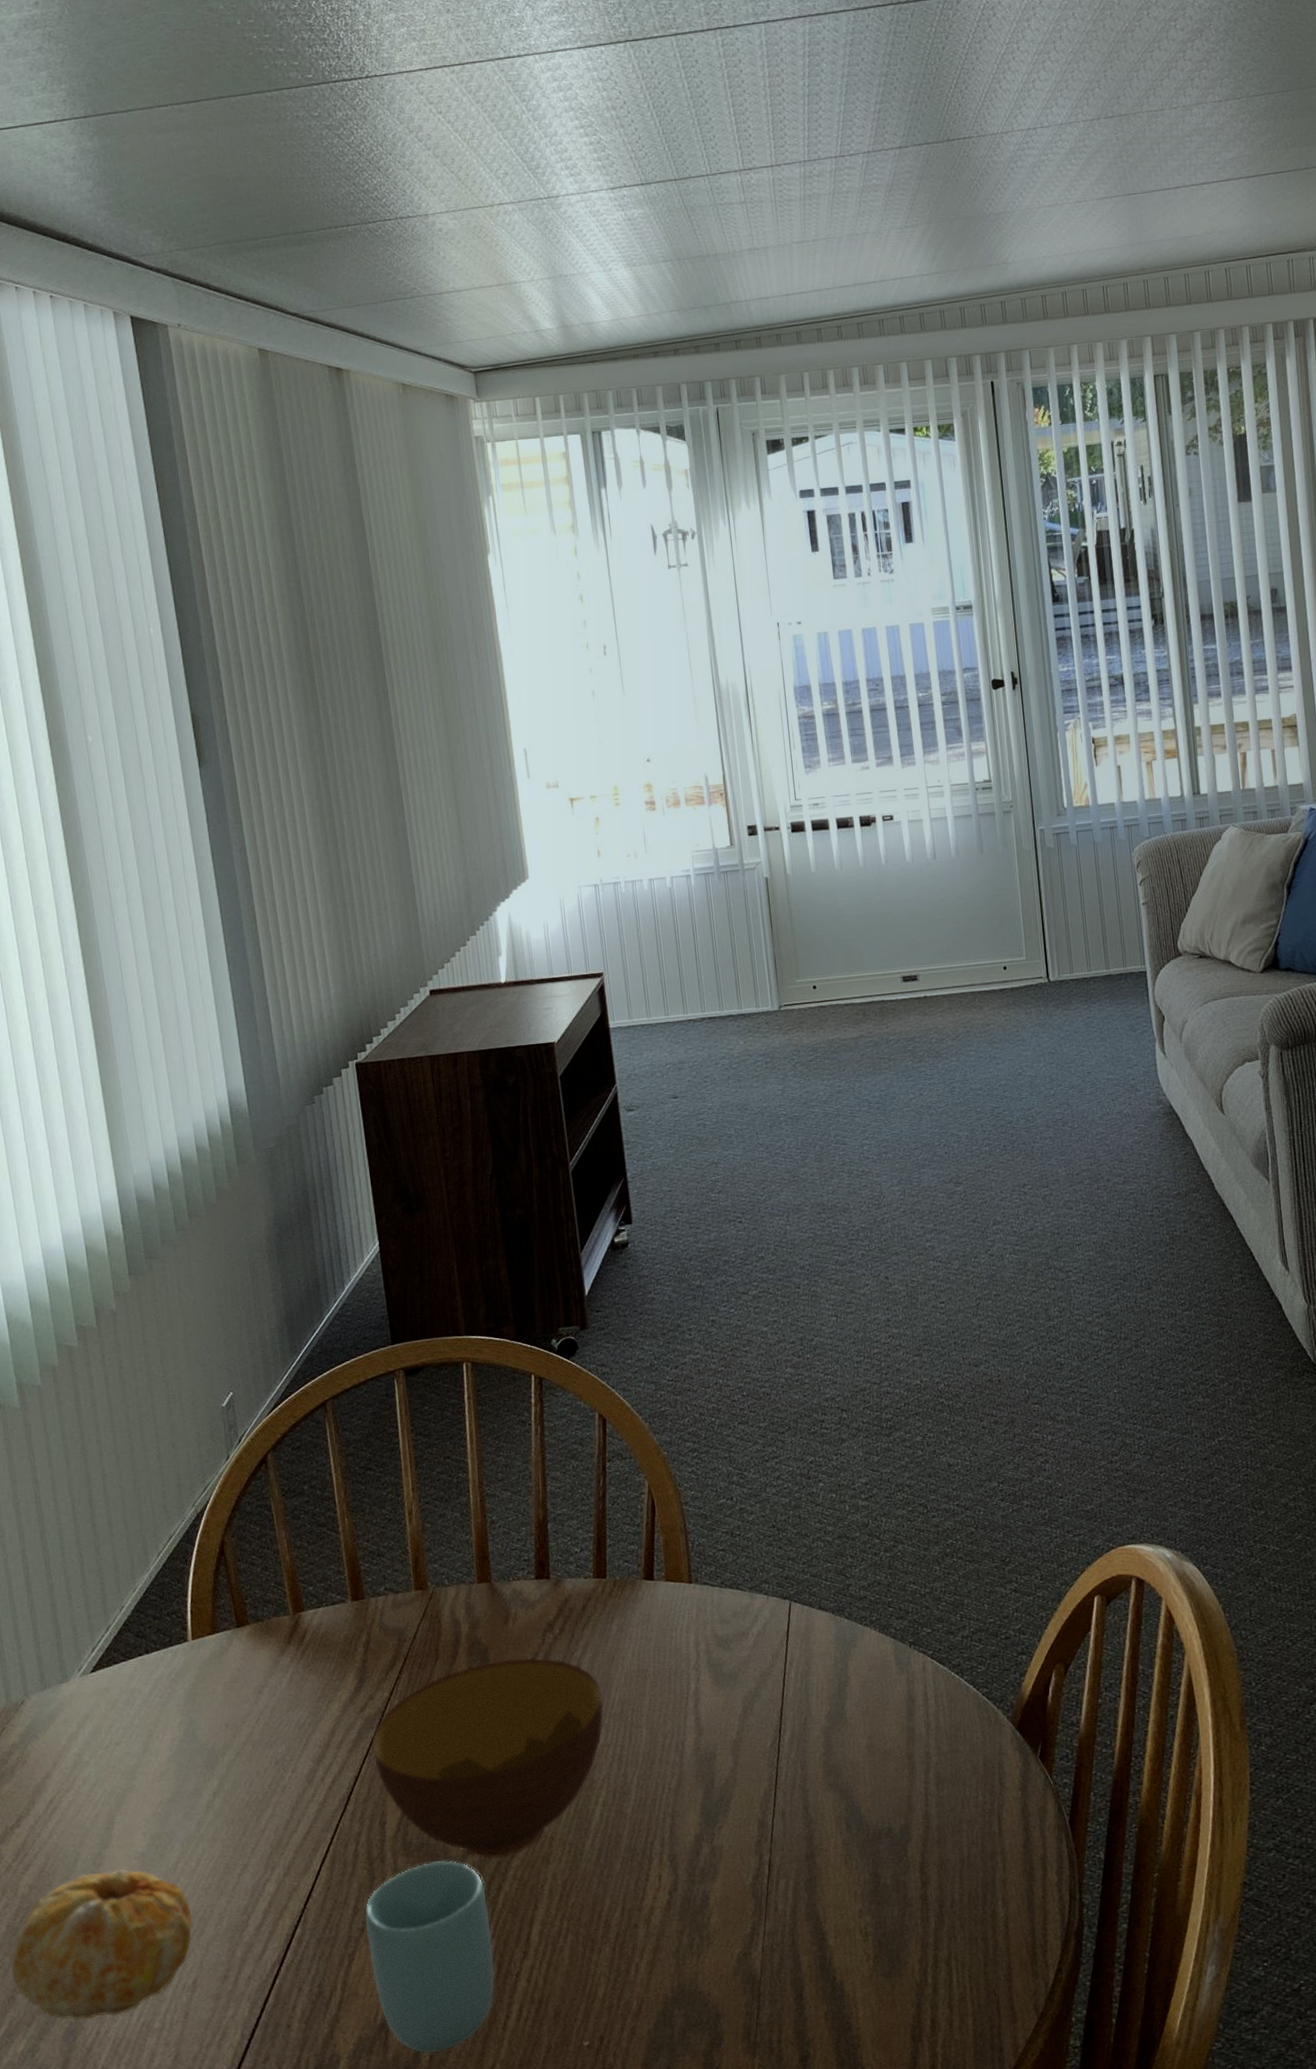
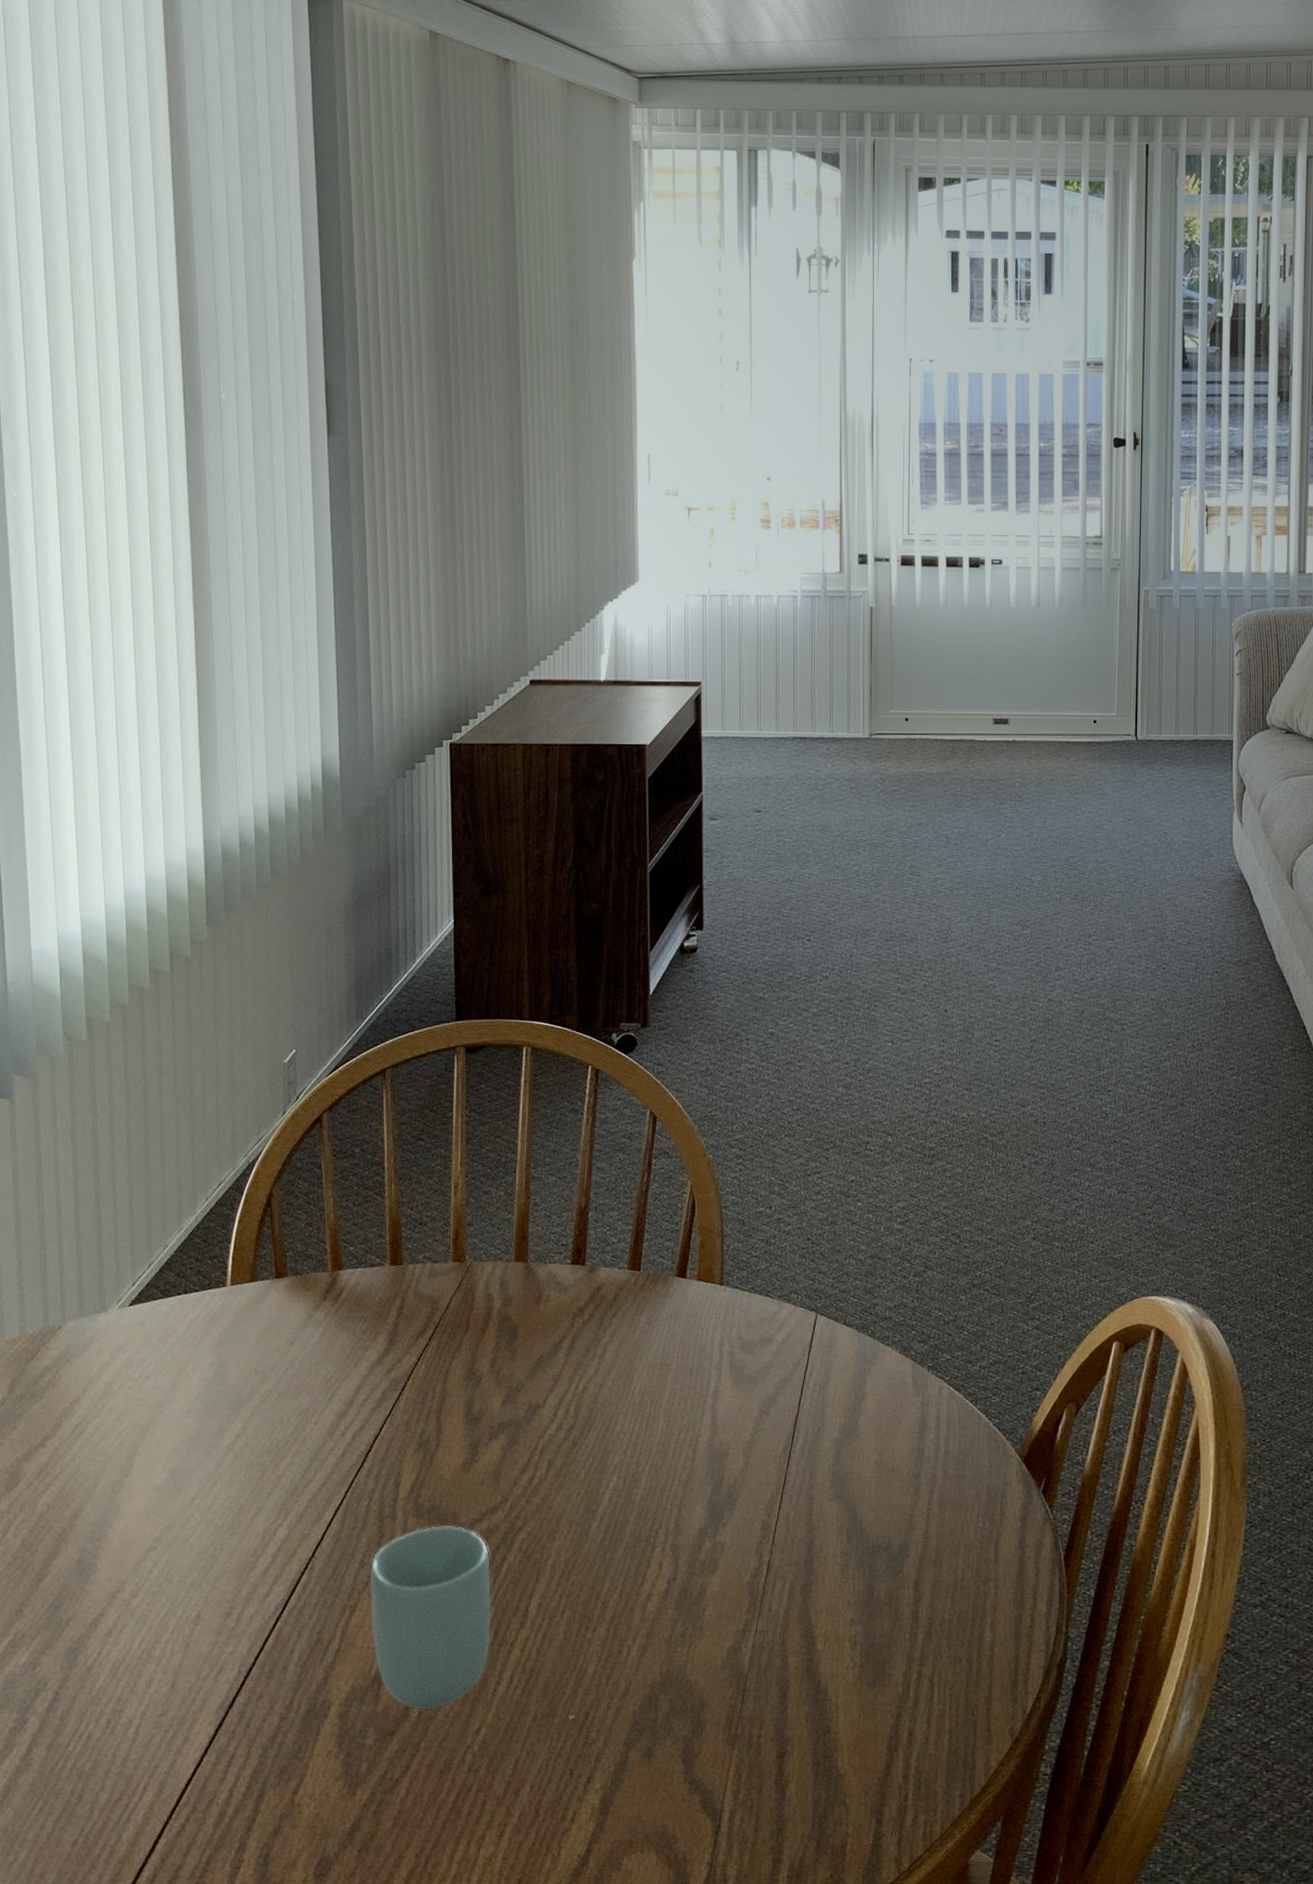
fruit: present [10,1868,193,2021] -> none [22,1498,203,1640]
bowl: present [372,1658,604,1859] -> none [395,1338,624,1530]

